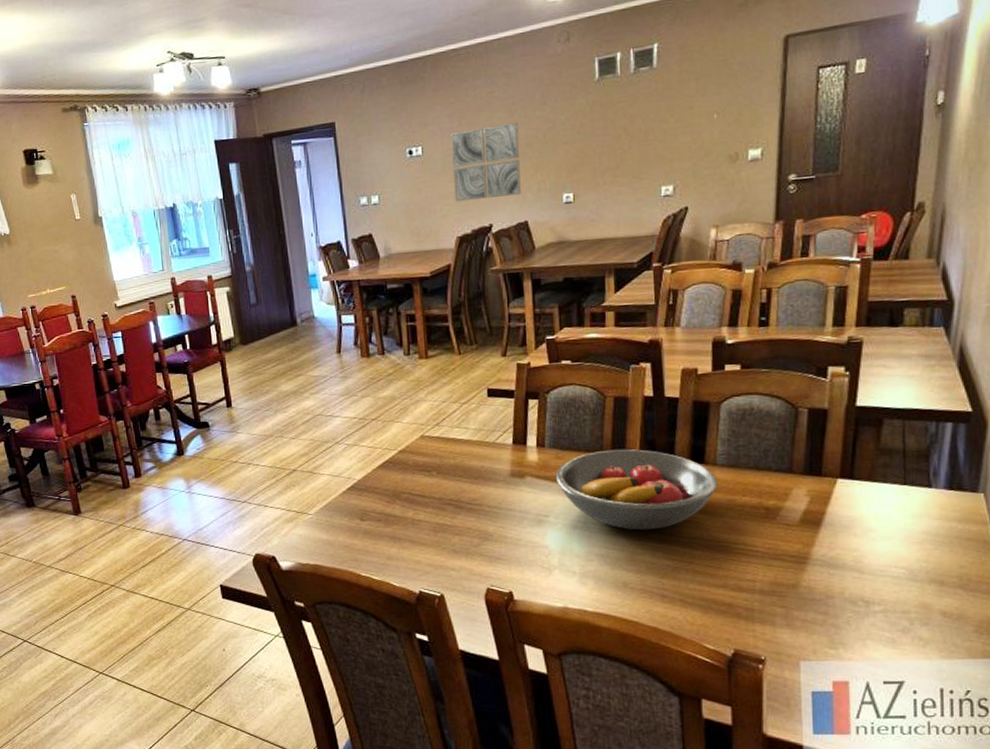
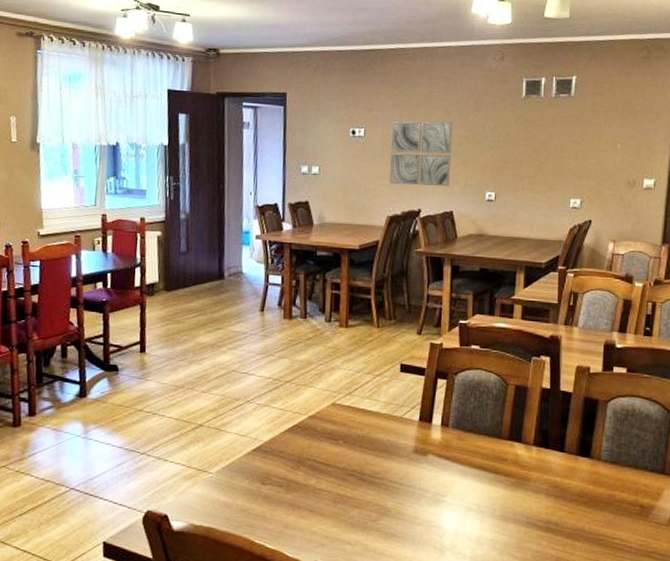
fruit bowl: present [555,449,718,531] -> none [455,435,601,519]

